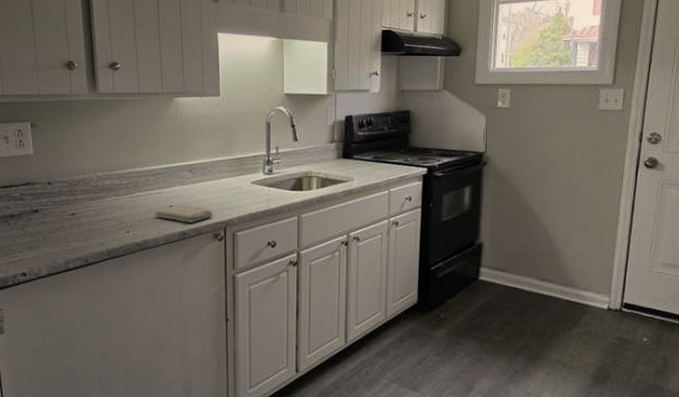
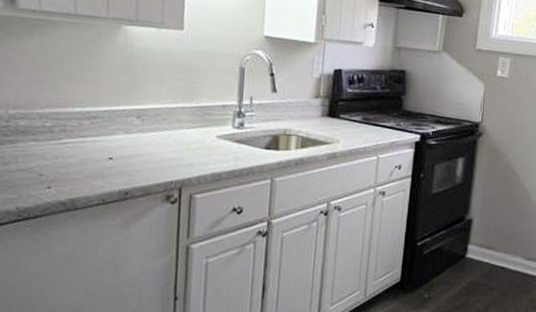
washcloth: present [154,204,214,223] -> none [87,157,167,180]

